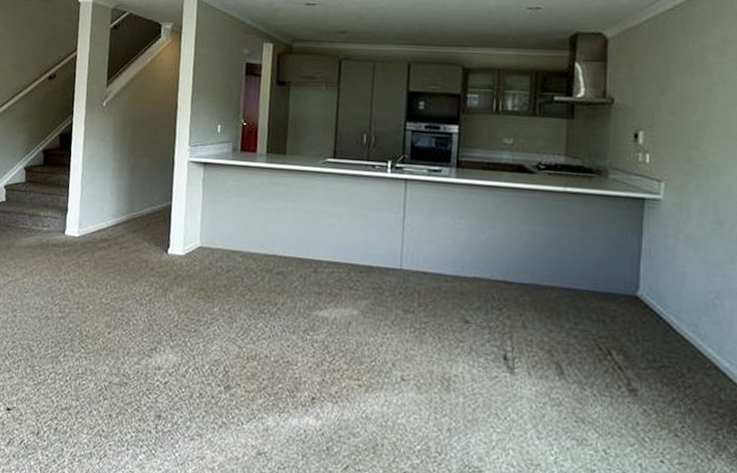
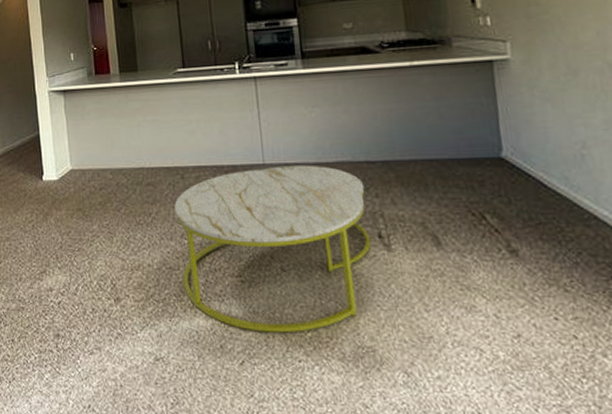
coffee table: none [298,273,498,444] -> present [174,165,371,333]

